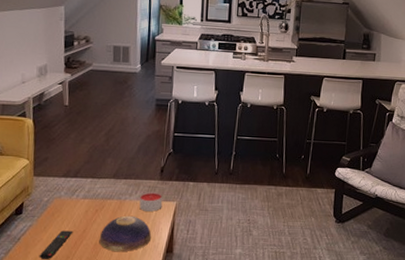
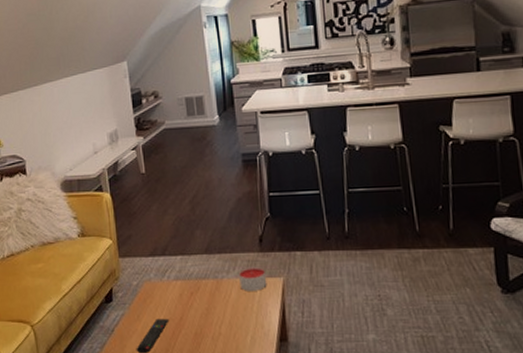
decorative bowl: present [99,215,152,252] -> none [199,297,260,343]

